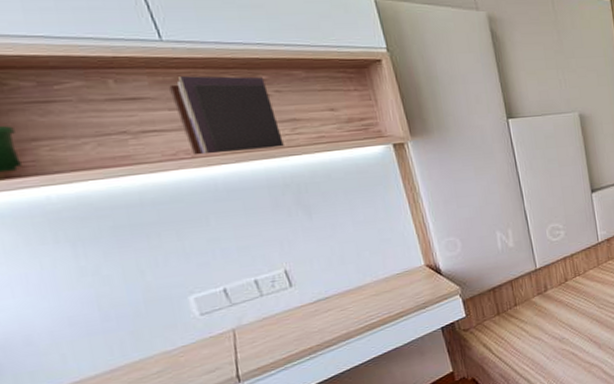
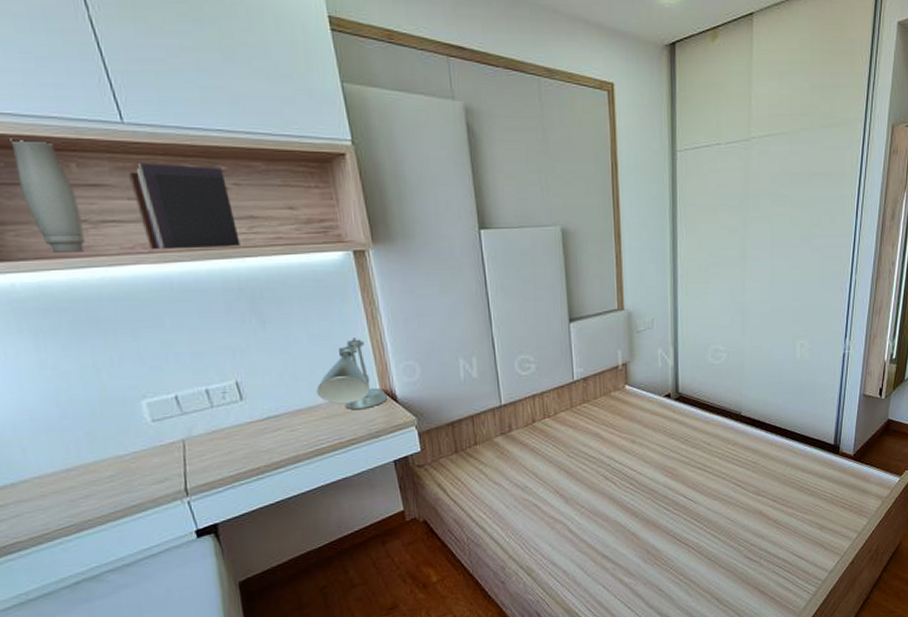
vase: none [42,59,126,164] -> present [10,138,86,253]
desk lamp: none [364,221,432,286] -> present [316,338,387,410]

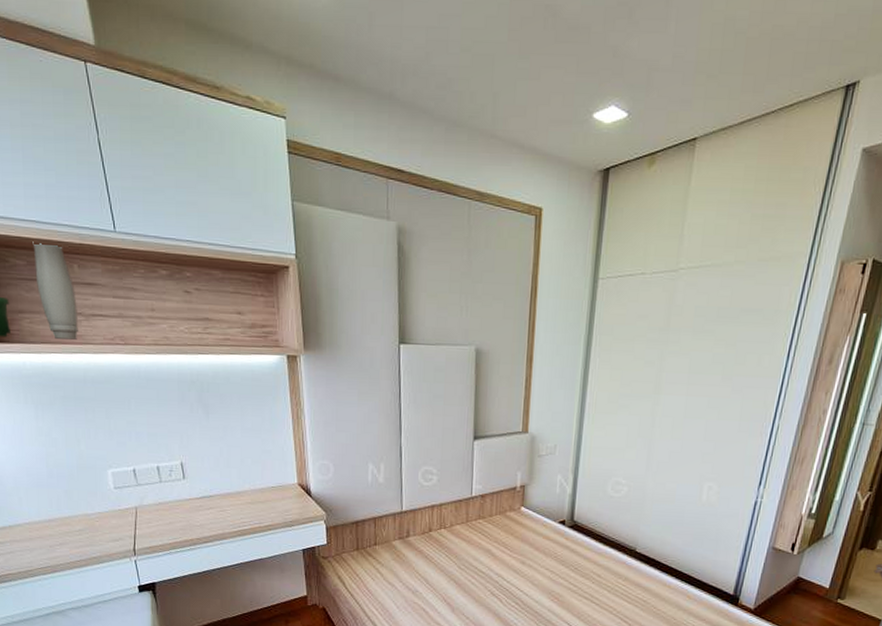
books: present [129,163,240,250] -> none [116,267,196,344]
desk lamp: present [316,338,387,410] -> none [244,434,303,500]

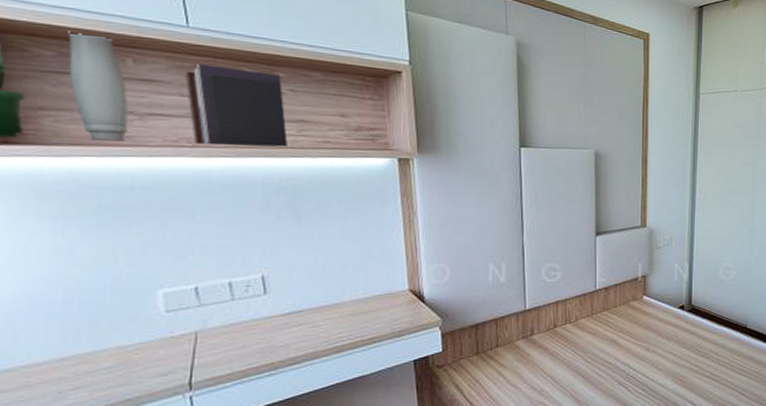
books: none [116,267,196,344] -> present [185,64,288,147]

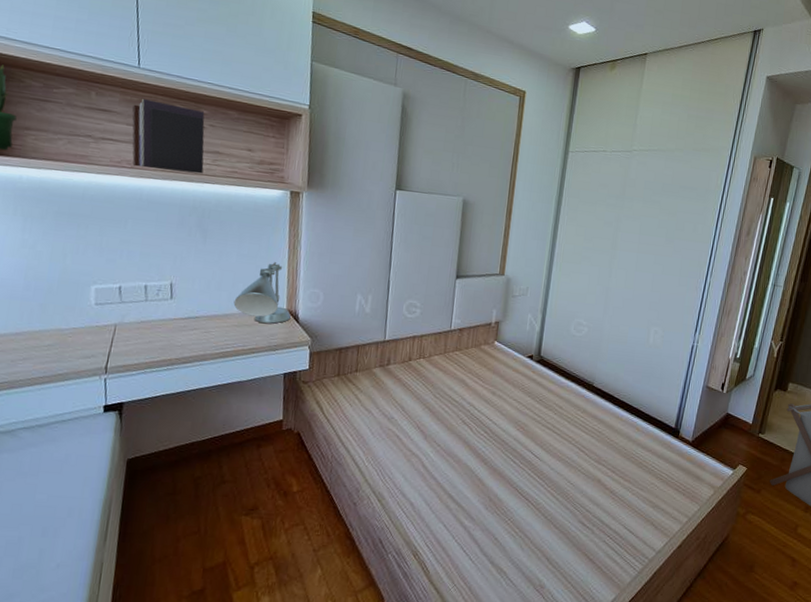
vase: present [68,31,129,141] -> none [49,67,89,160]
desk lamp: none [344,239,415,309] -> present [233,262,291,324]

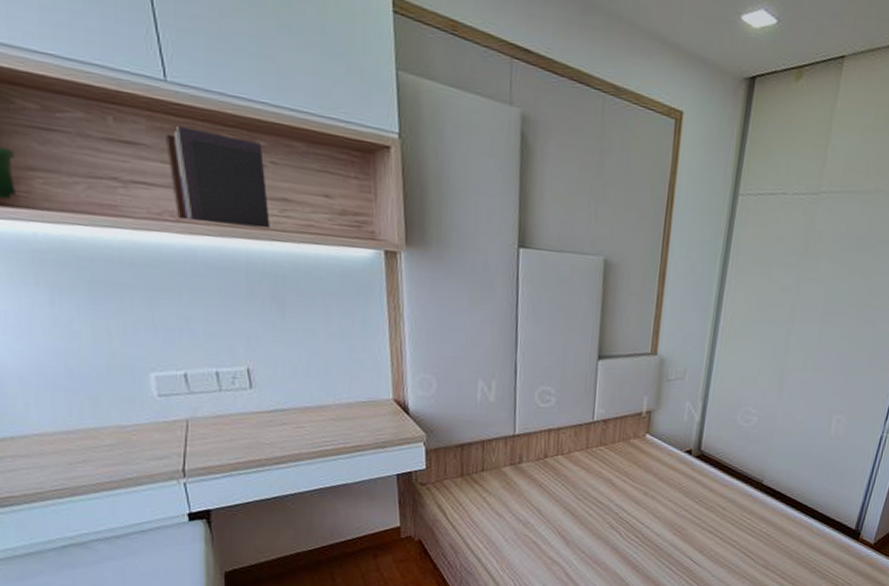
desk lamp: present [233,262,291,324] -> none [328,341,399,417]

